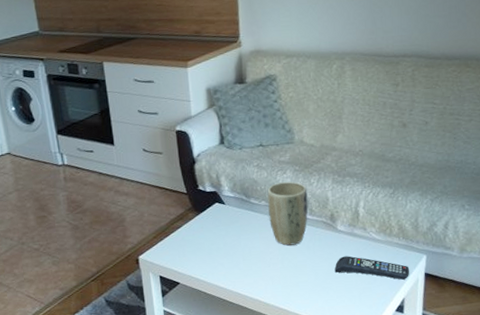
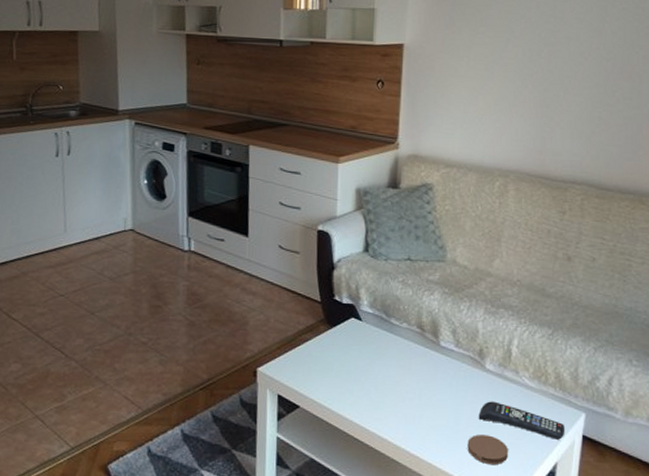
plant pot: present [267,181,309,246] -> none [409,303,456,380]
coaster: none [327,284,362,307] -> present [467,434,508,465]

